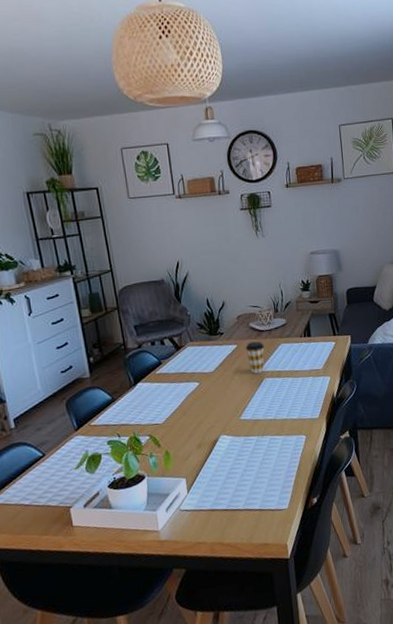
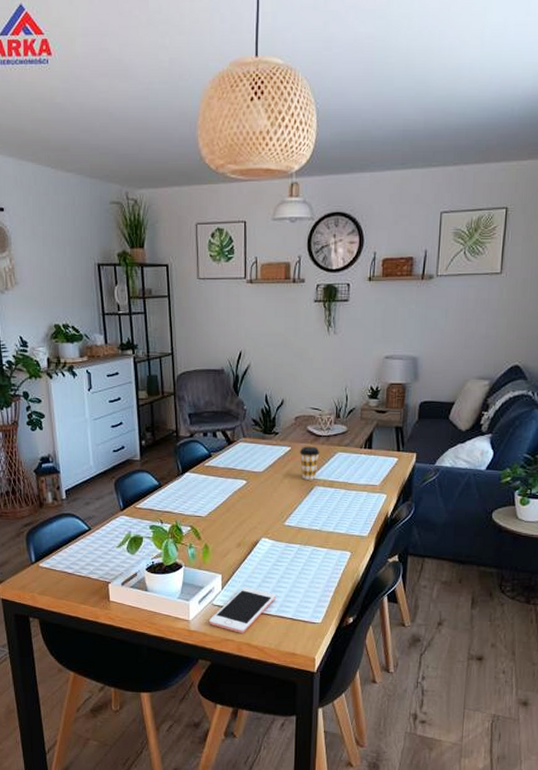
cell phone: none [178,486,242,534] -> present [208,587,276,633]

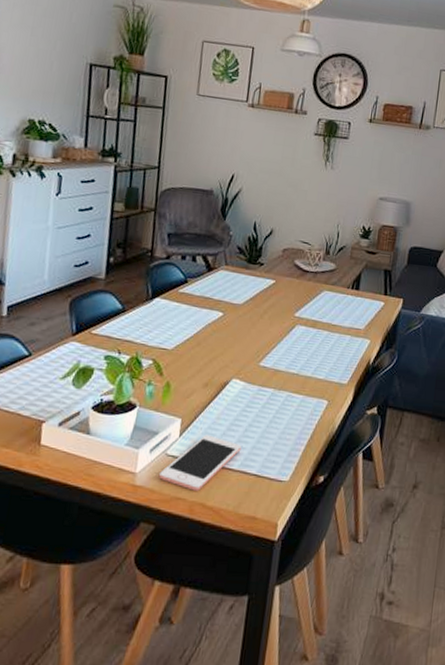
coffee cup: present [299,446,320,480] -> none [283,281,306,318]

